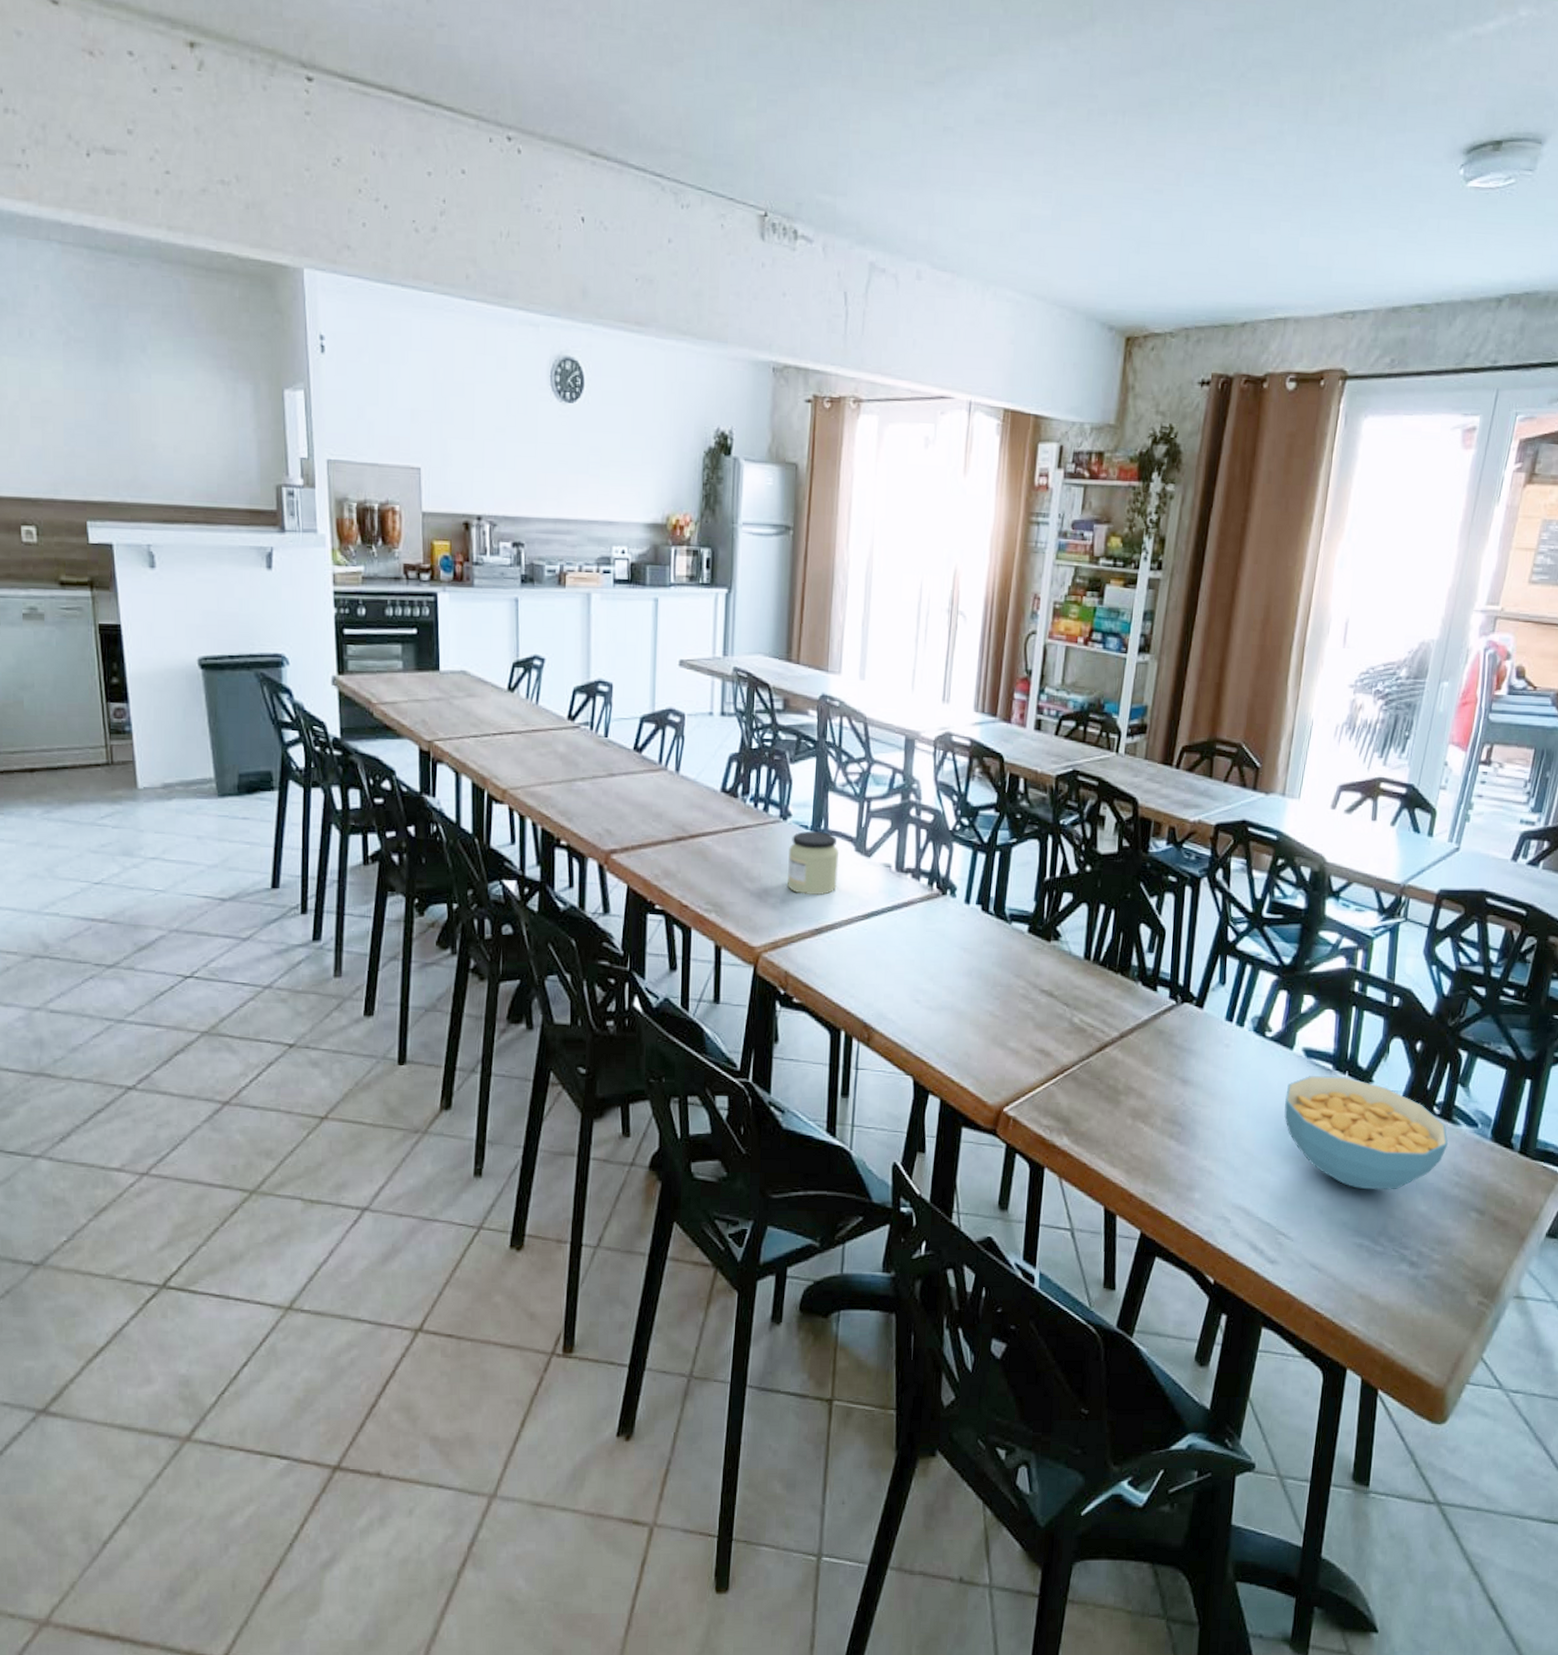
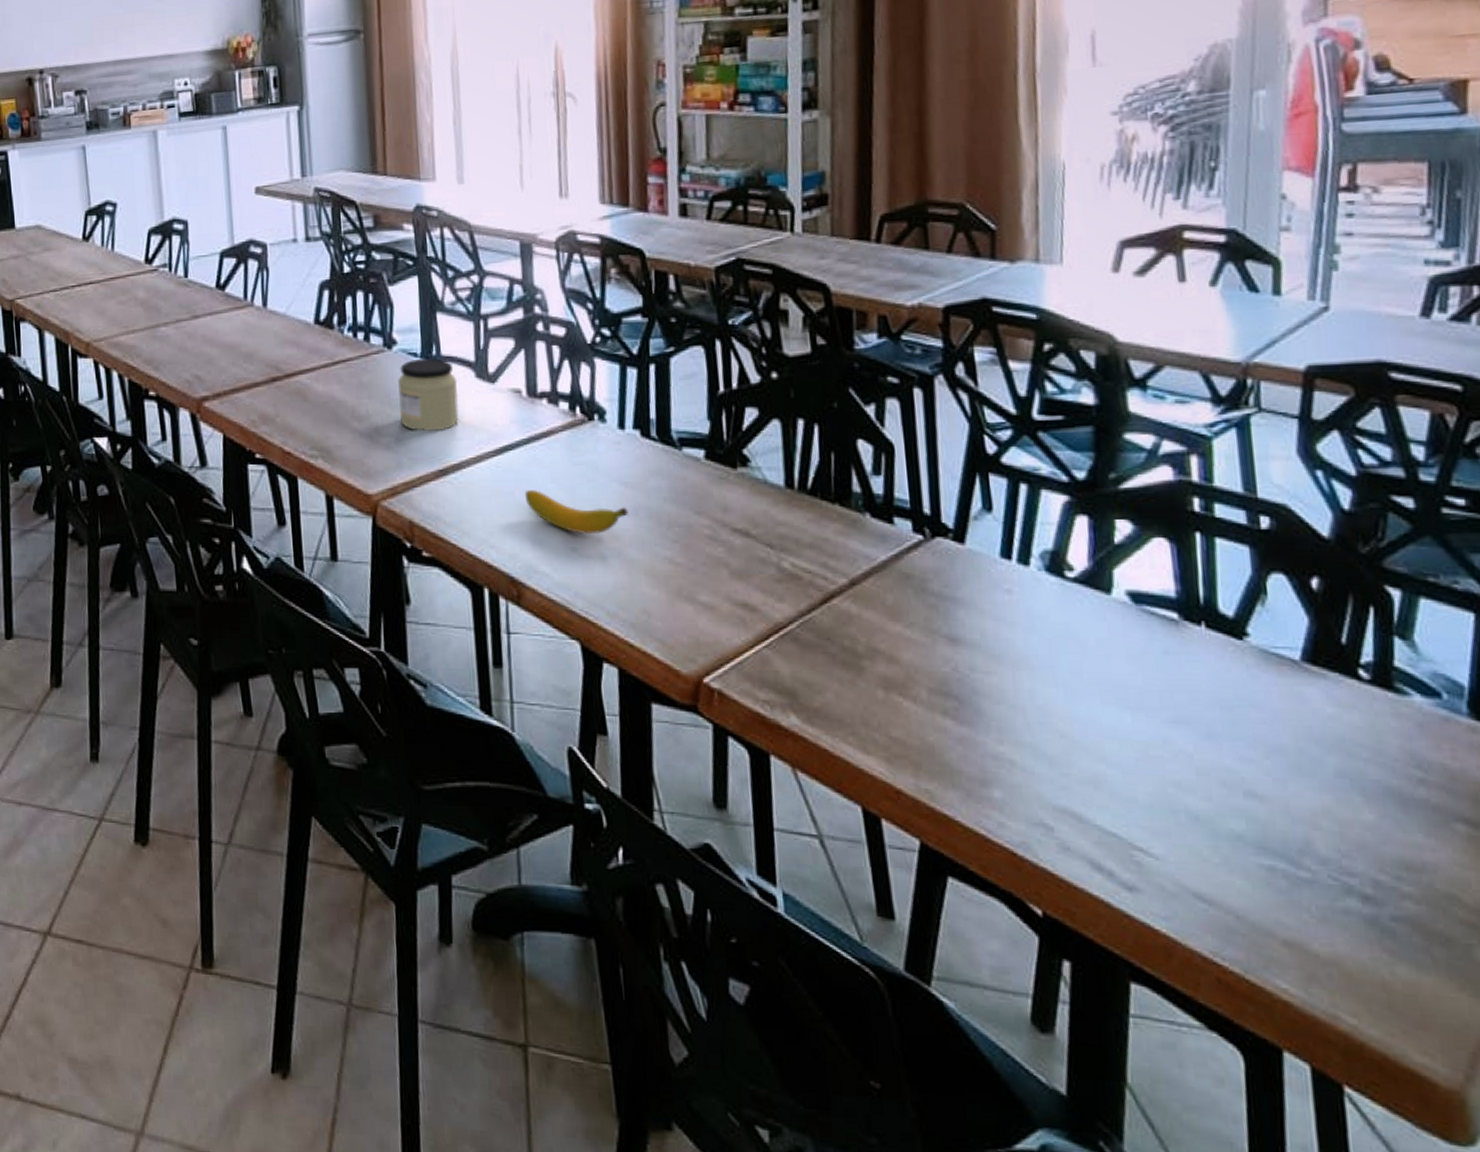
banana: none [883,950,964,989] -> present [524,490,628,534]
cereal bowl: present [1284,1075,1448,1190] -> none [1110,627,1394,790]

